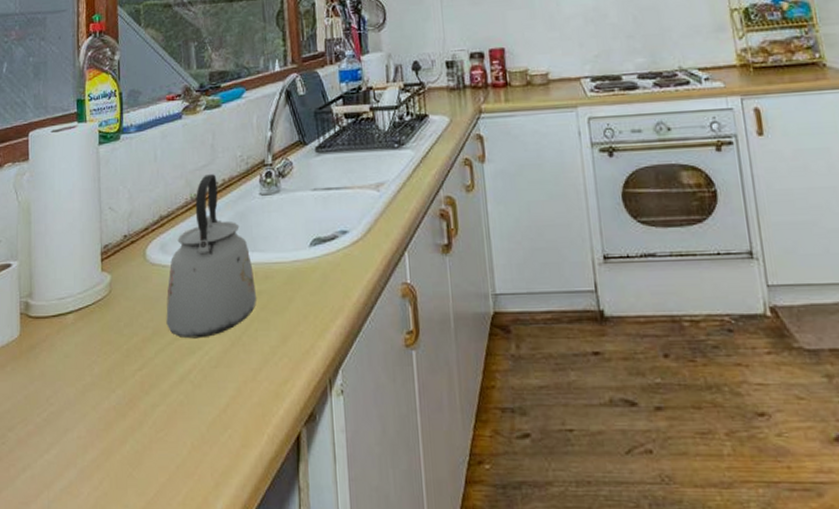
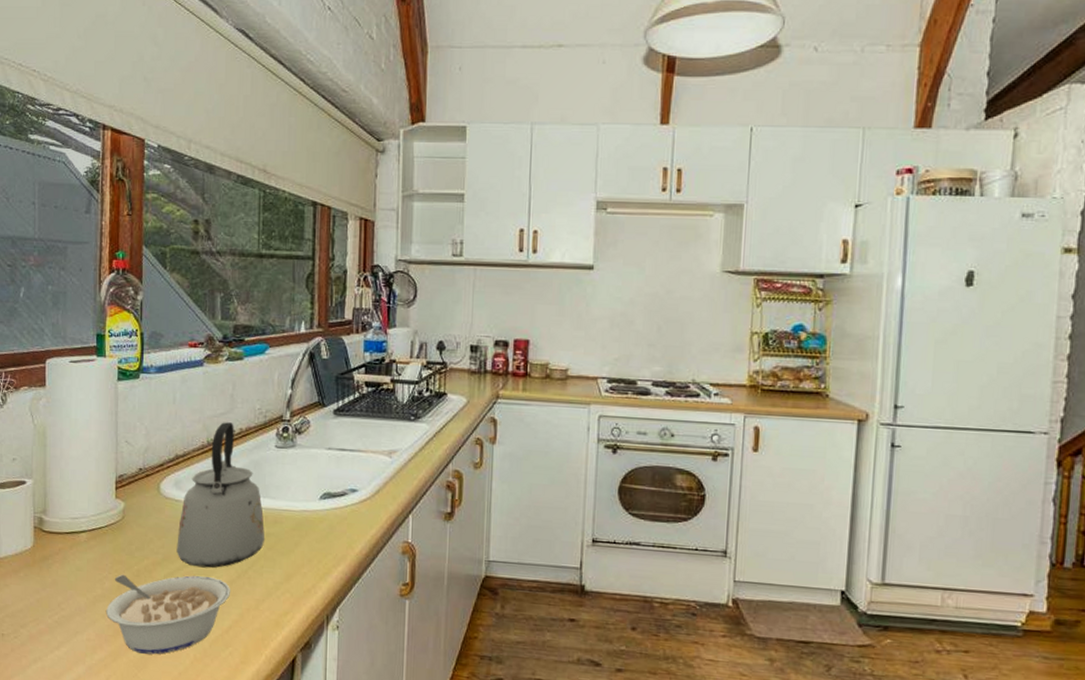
legume: none [95,349,226,447] -> present [105,574,231,655]

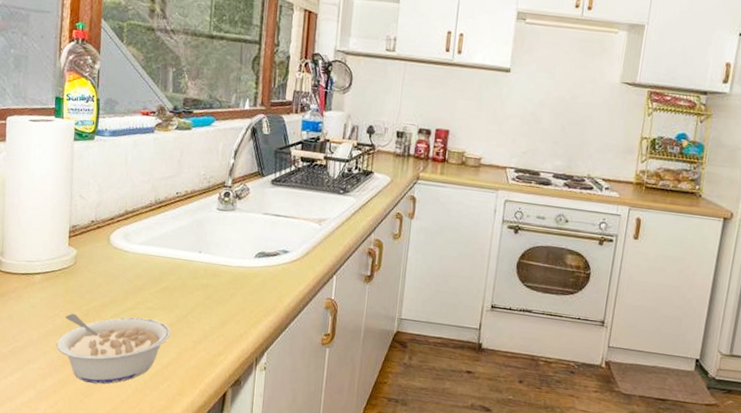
kettle: present [176,422,265,568] -> none [123,184,204,312]

